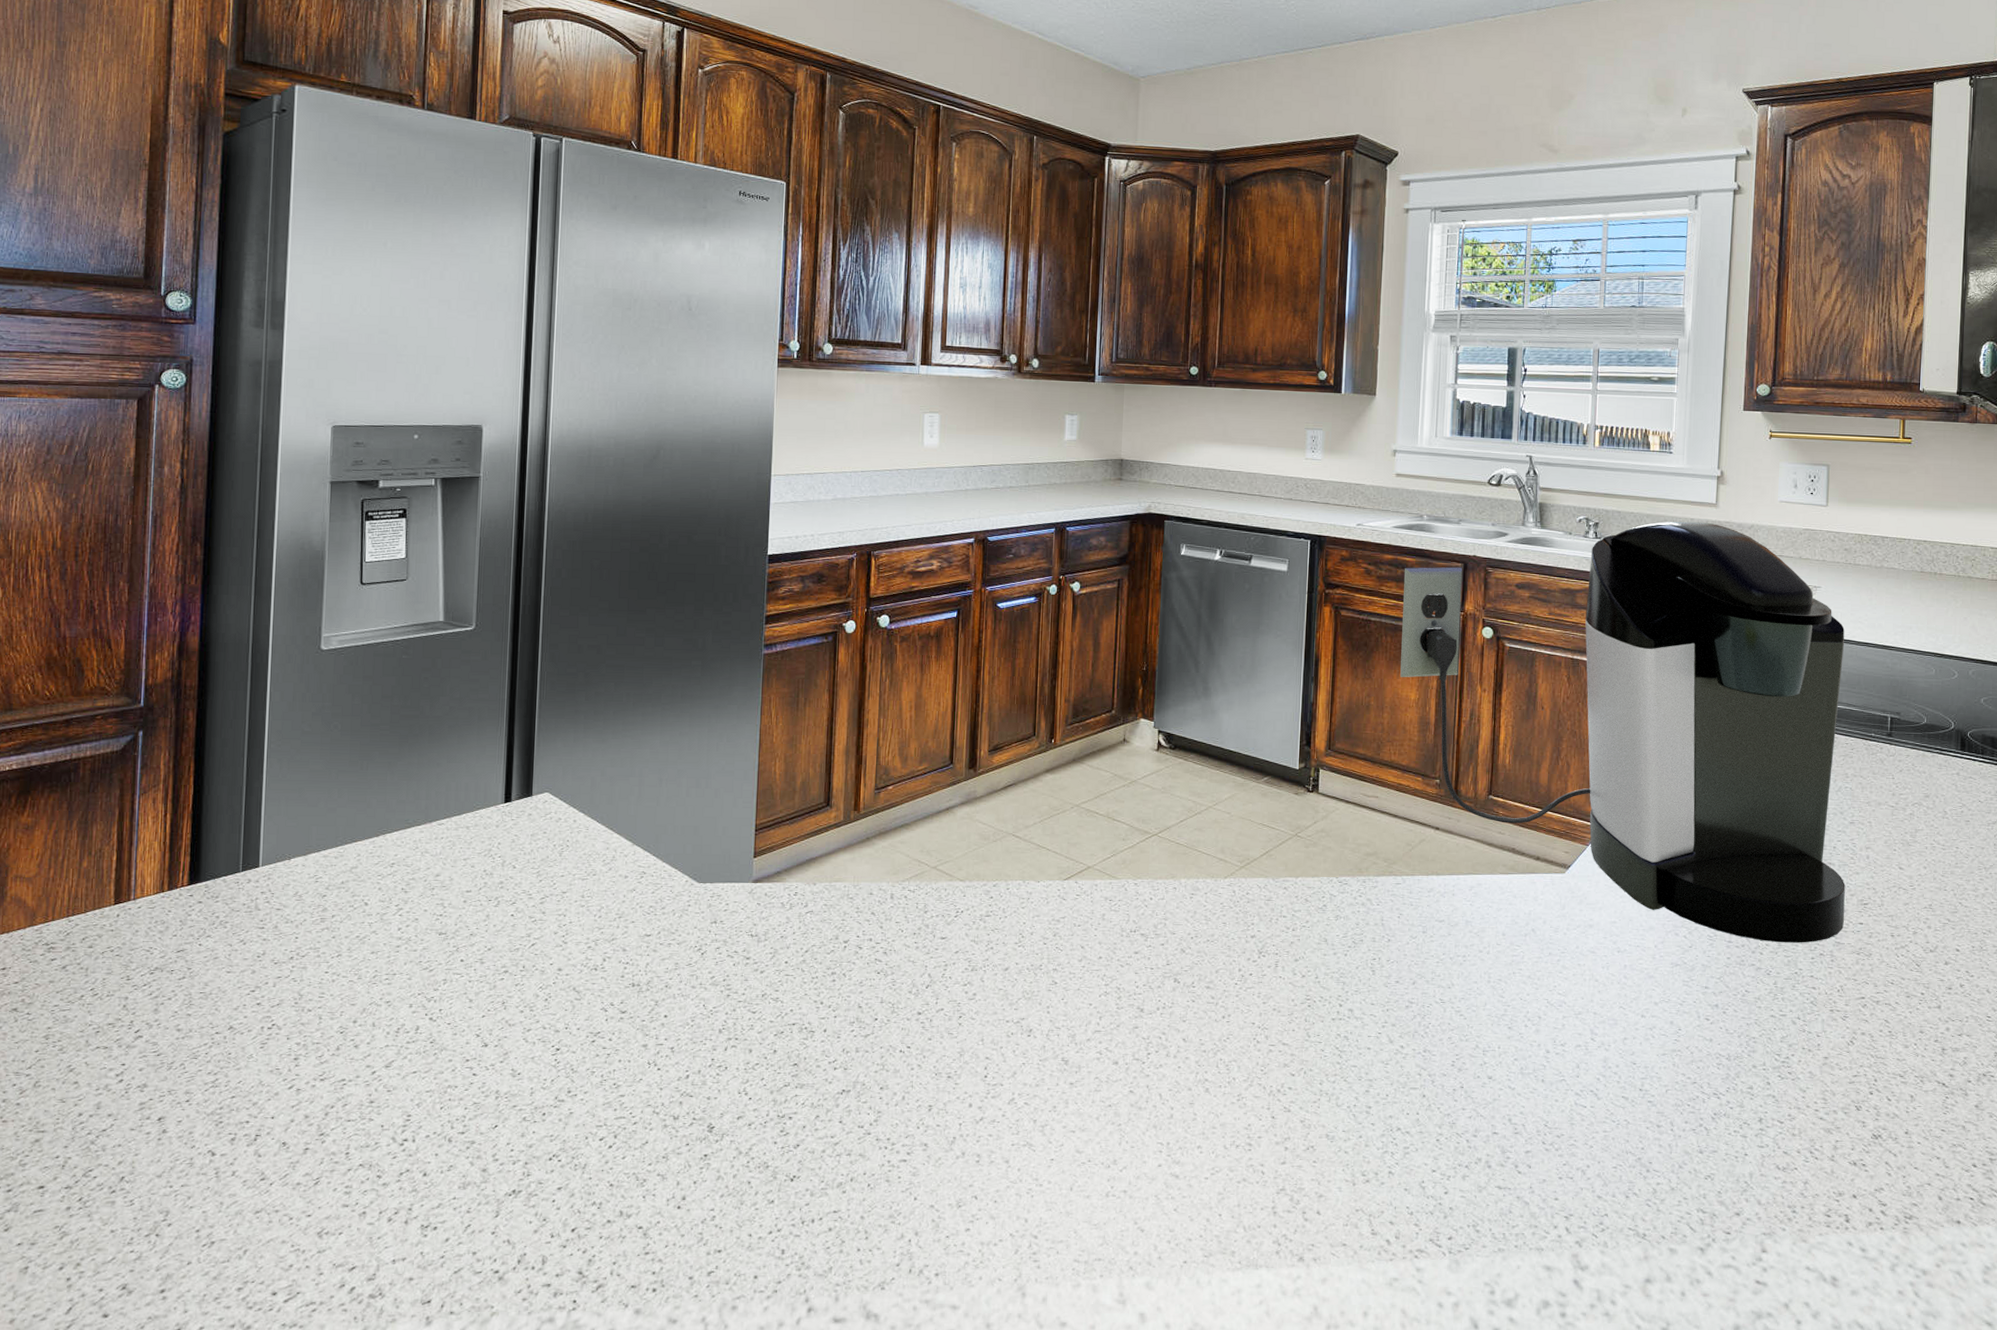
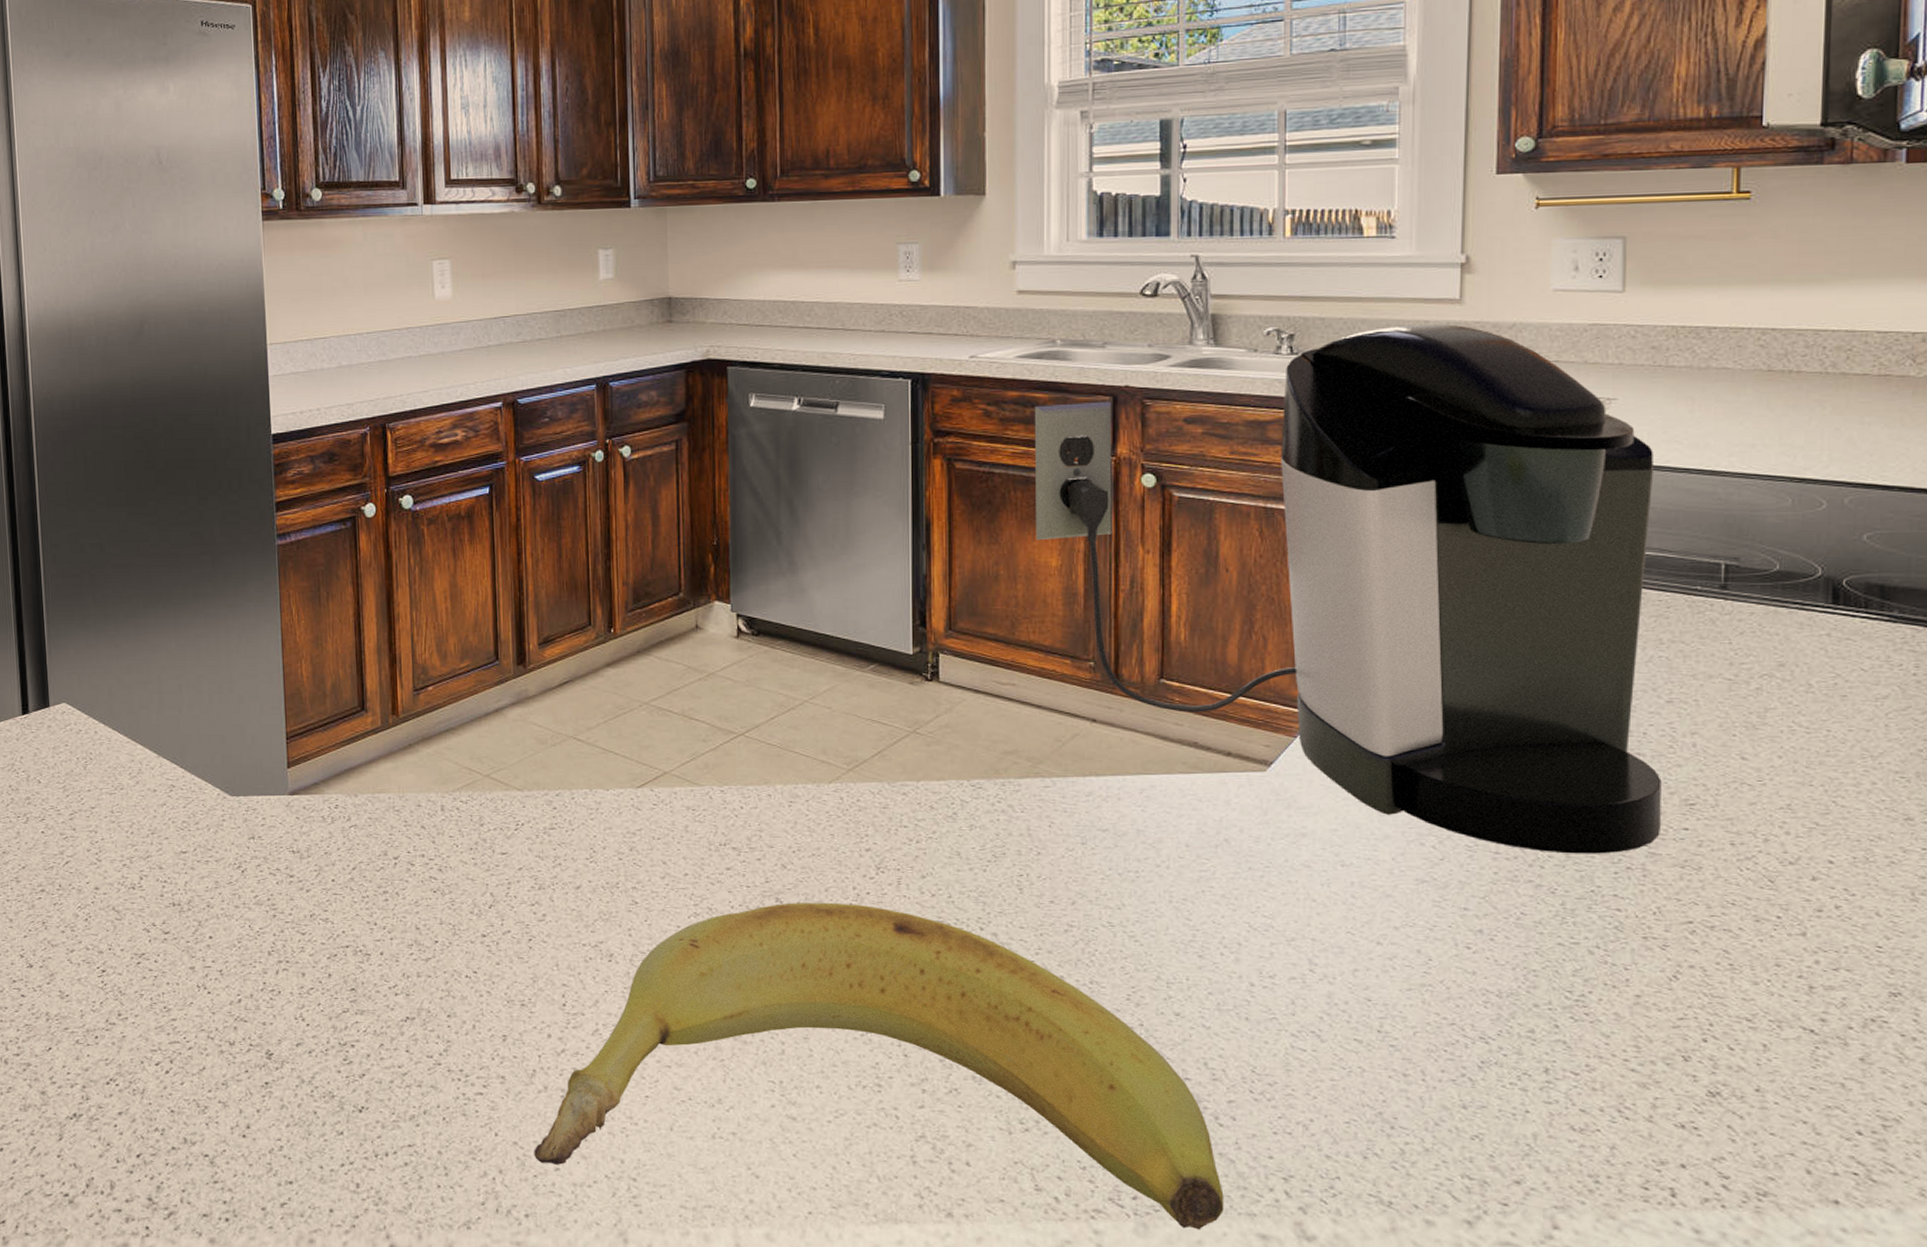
banana: none [948,983,1519,1265] -> present [534,903,1224,1230]

